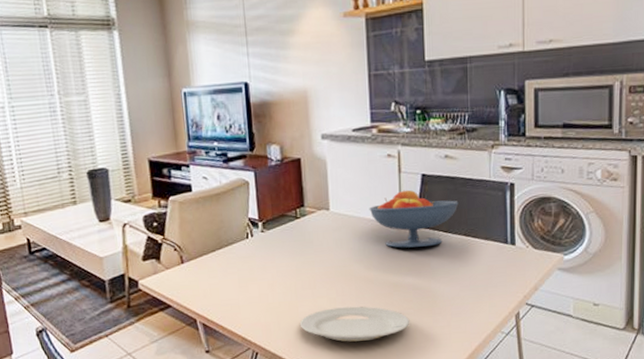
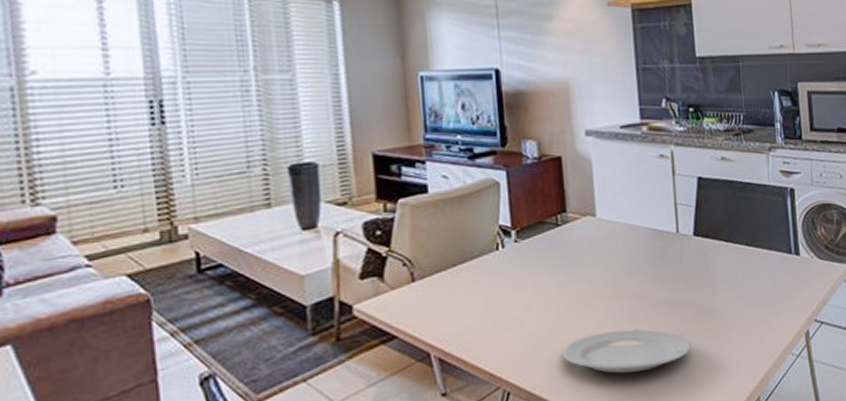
fruit bowl: present [369,190,459,248] -> none [641,194,738,260]

